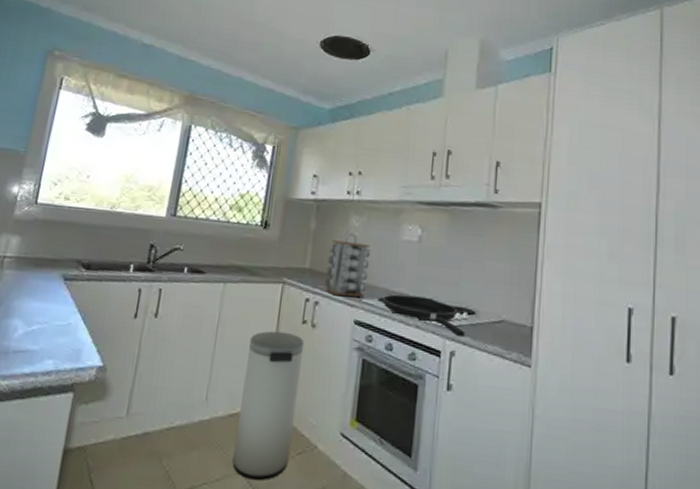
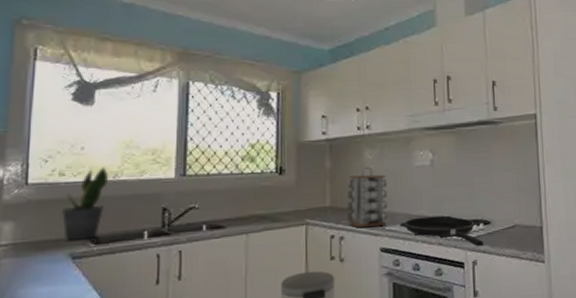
potted plant: none [60,197,108,264] -> present [62,167,109,241]

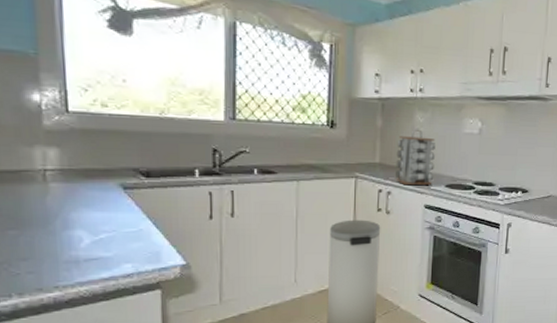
potted plant: present [62,167,109,241] -> none [108,102,156,173]
frying pan: present [404,216,484,247] -> none [449,180,520,212]

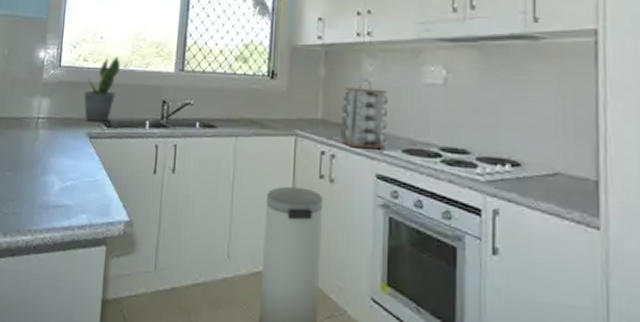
potted plant: none [108,102,156,173] -> present [84,56,121,122]

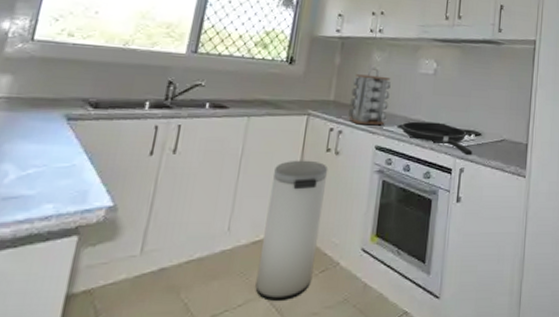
potted plant: present [84,56,121,122] -> none [63,33,120,103]
frying pan: none [407,144,510,194] -> present [401,121,473,156]

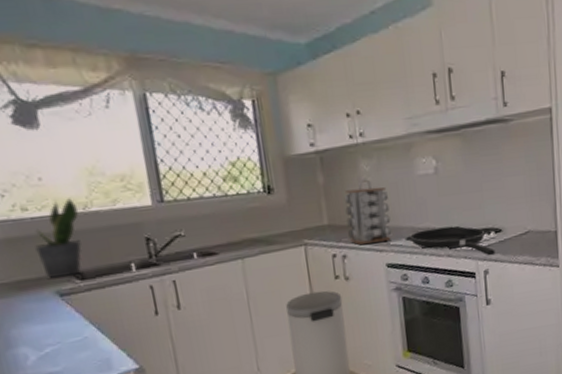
potted plant: none [63,33,120,103] -> present [35,198,83,279]

